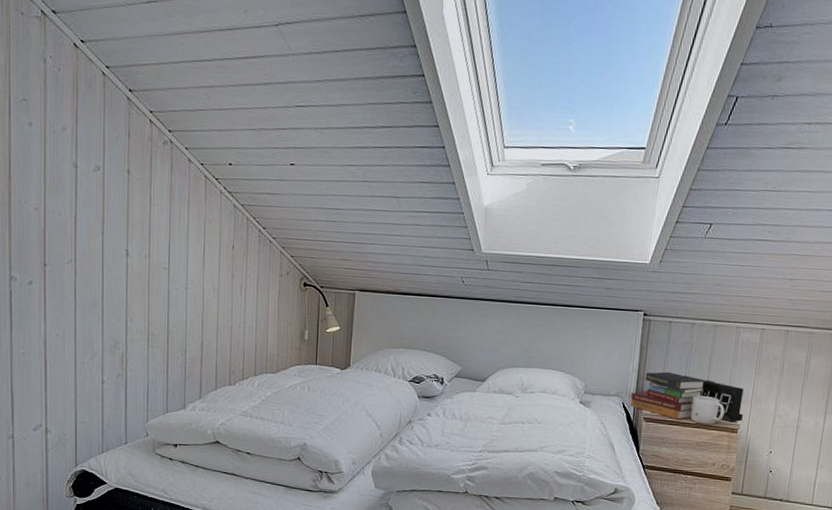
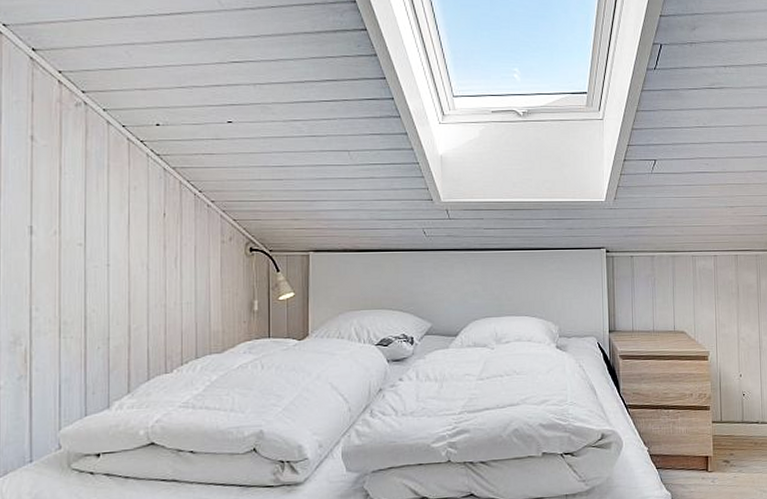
books: present [630,371,705,420] -> none [605,306,671,354]
alarm clock: present [684,375,744,423] -> none [651,308,711,350]
mug: present [690,395,725,425] -> none [662,326,694,355]

